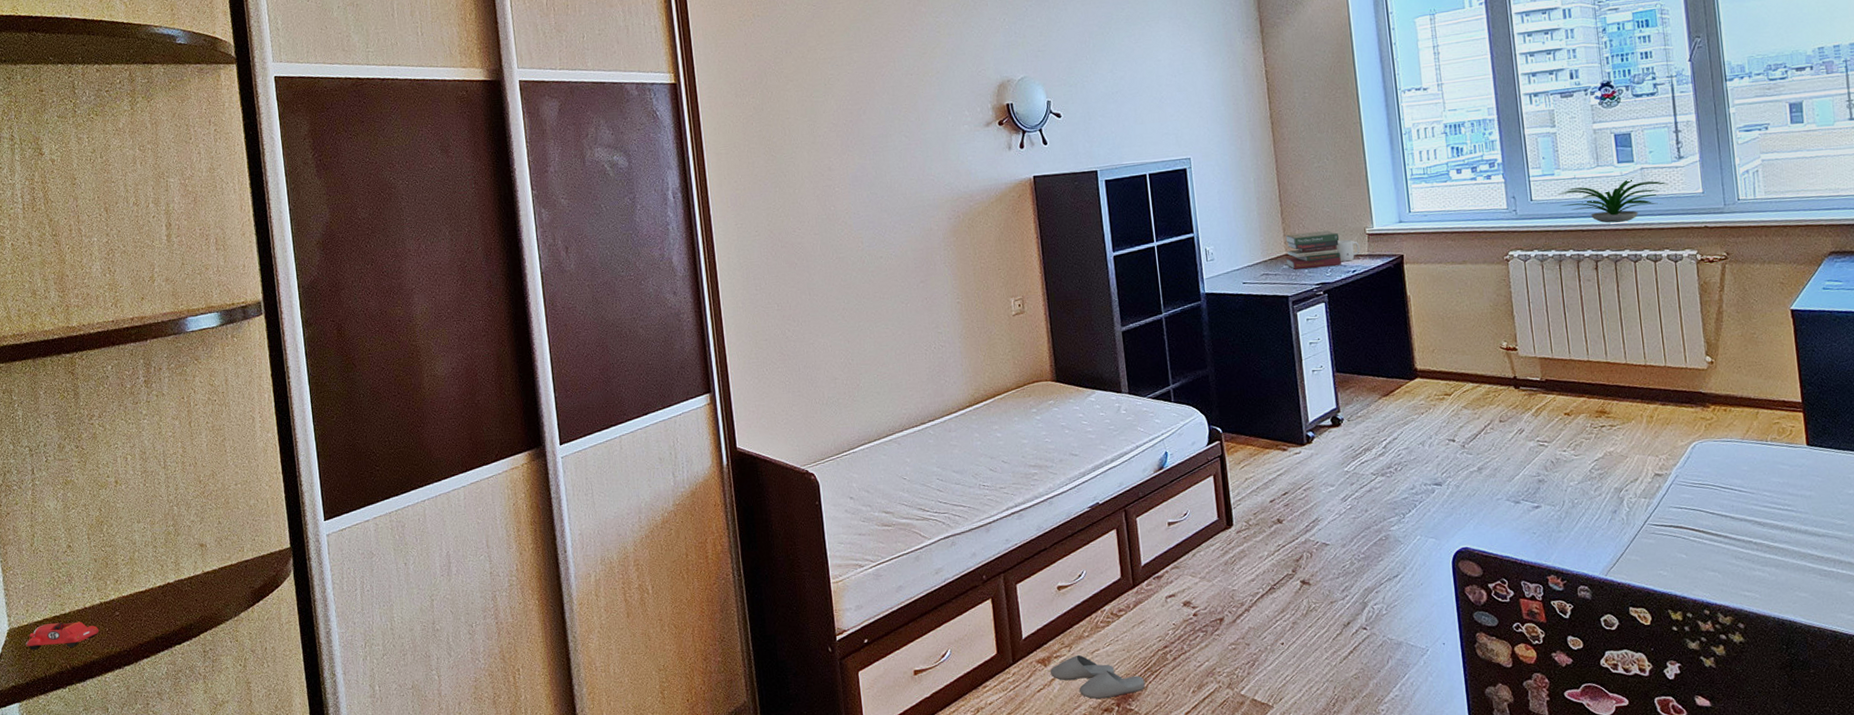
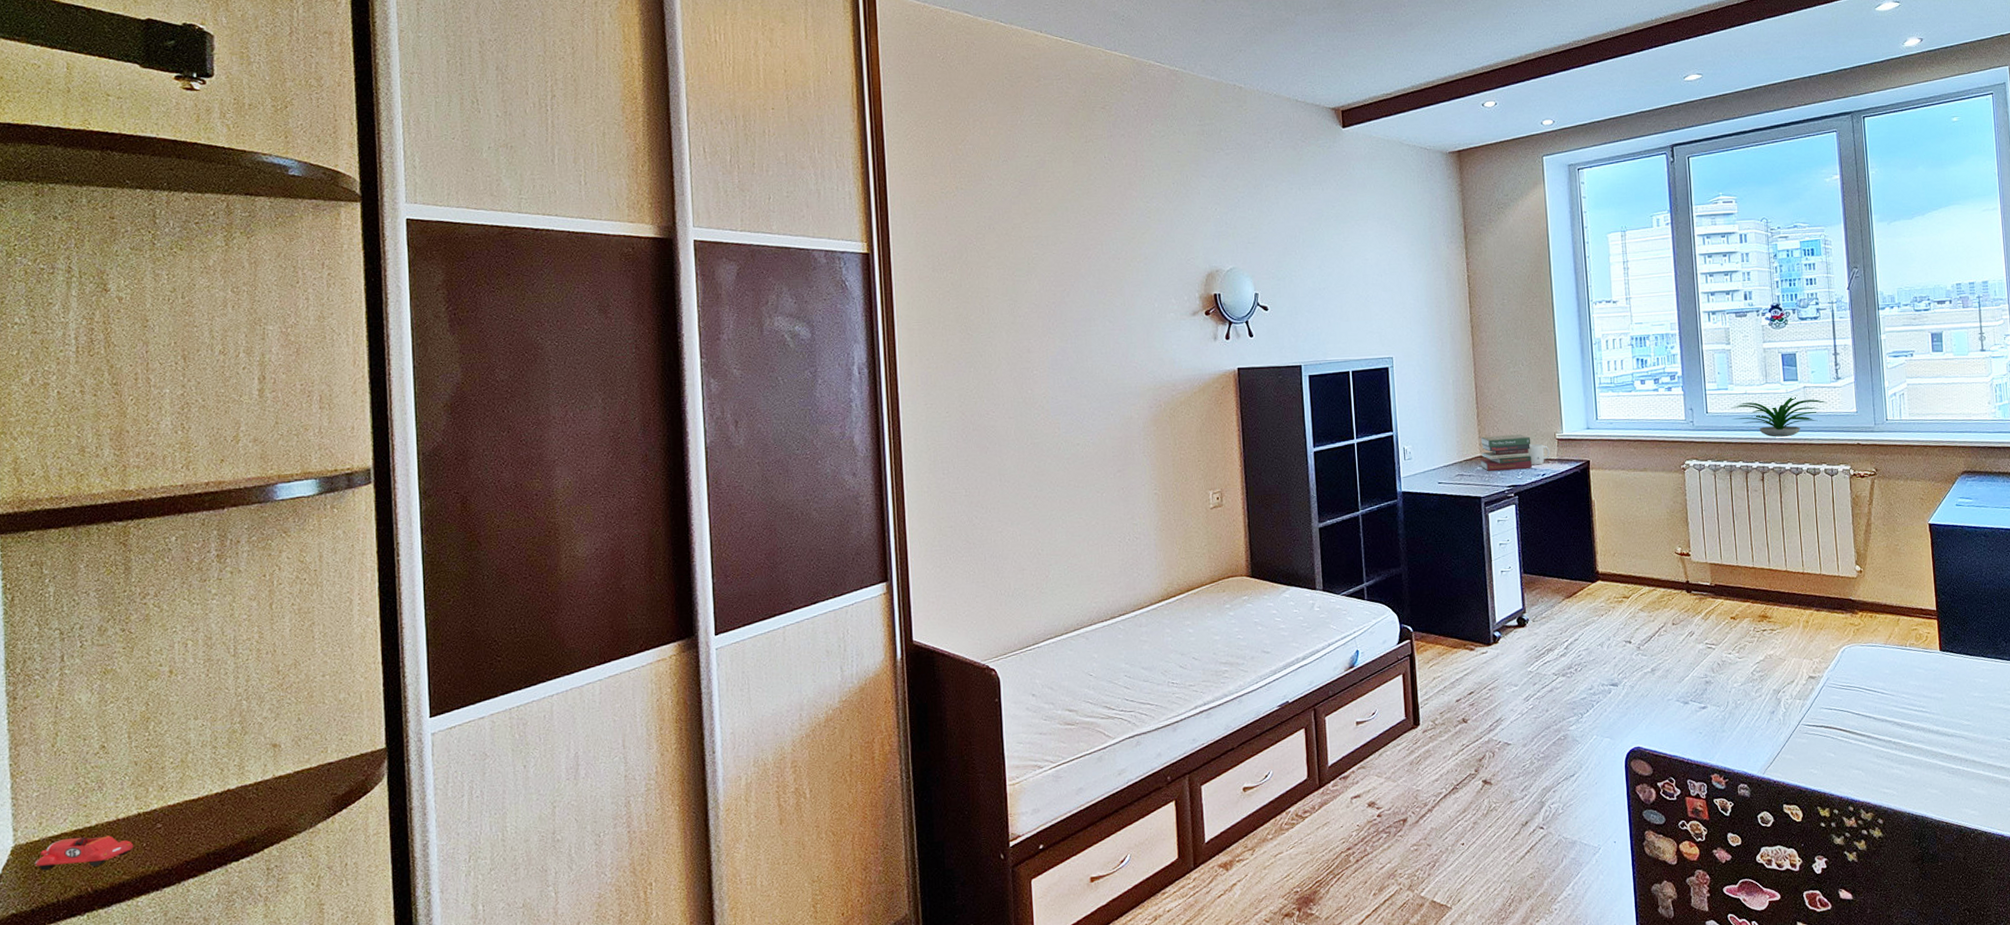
slippers: present [1051,654,1145,699] -> none [1232,858,1327,904]

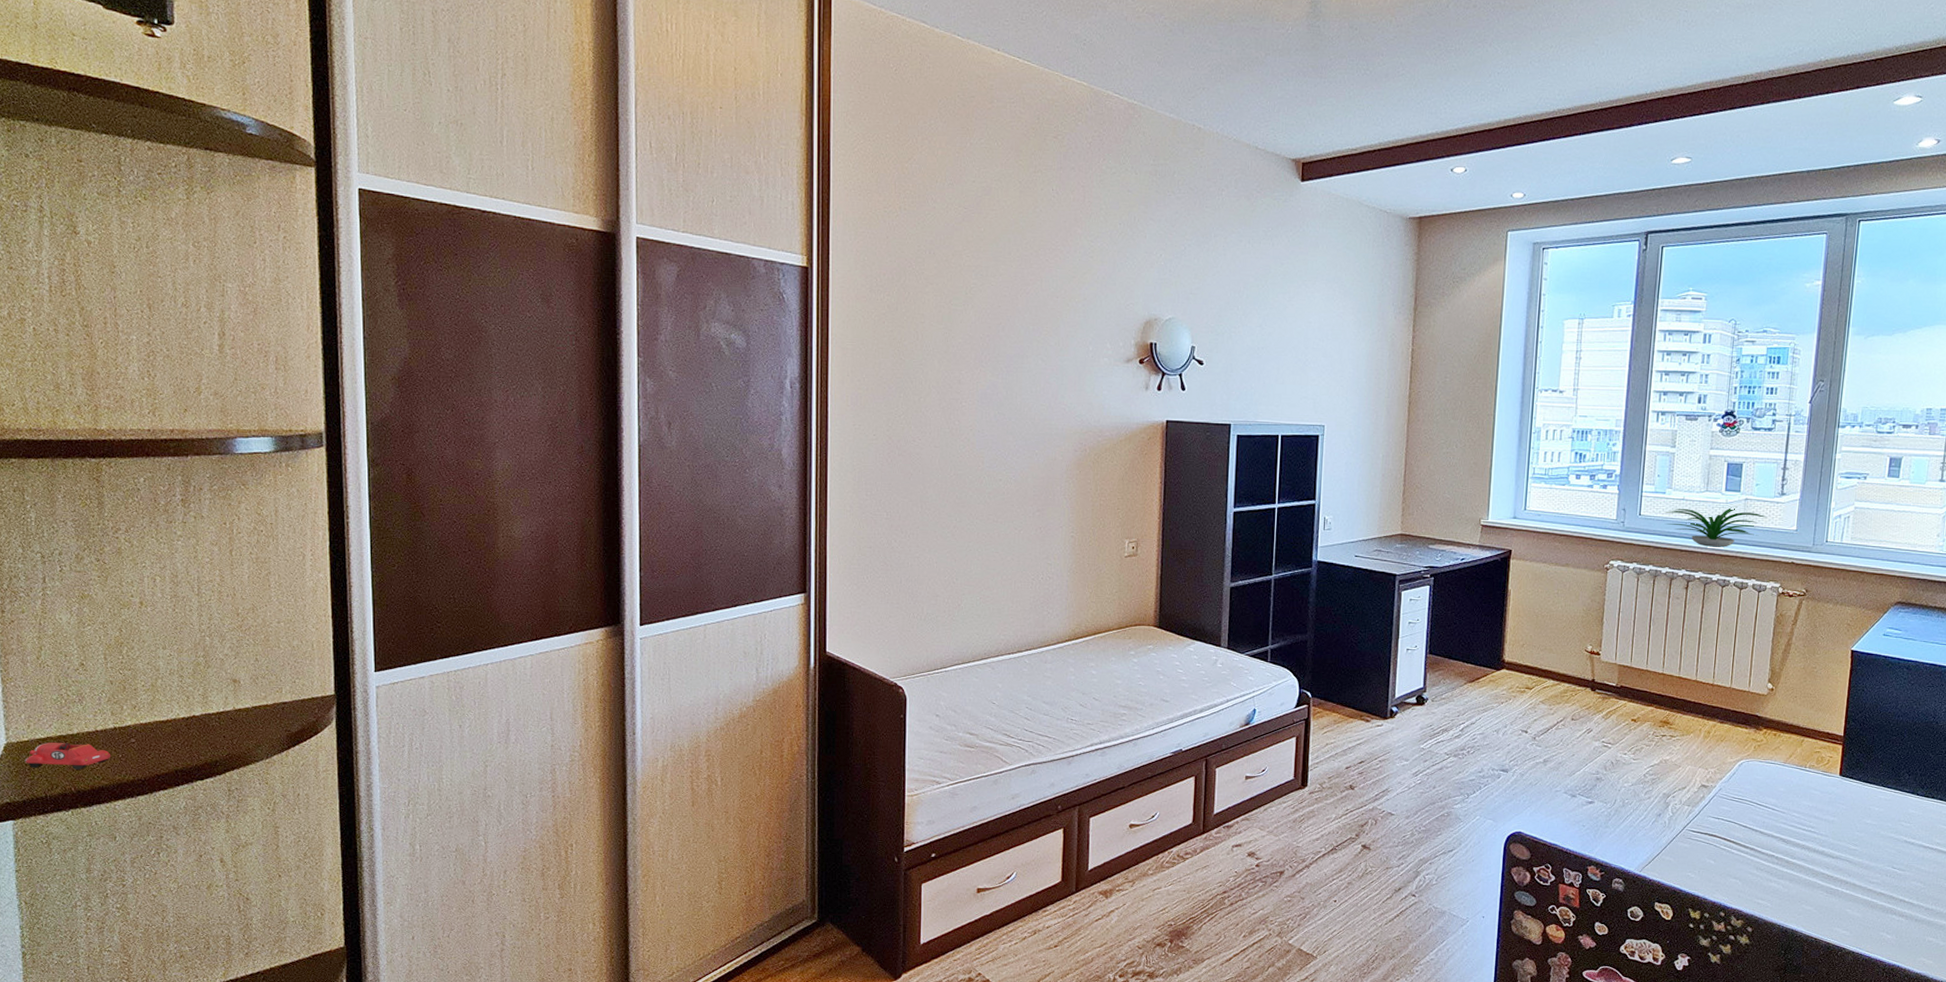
books: present [1479,434,1532,471] -> none [1399,515,1455,551]
mug: present [1527,443,1550,465] -> none [1449,527,1472,549]

